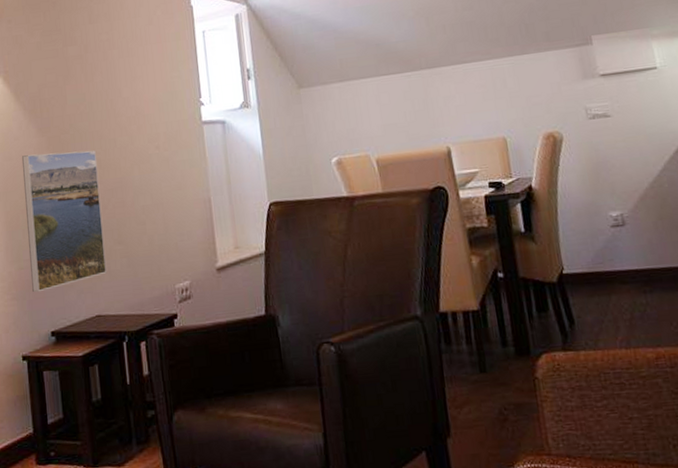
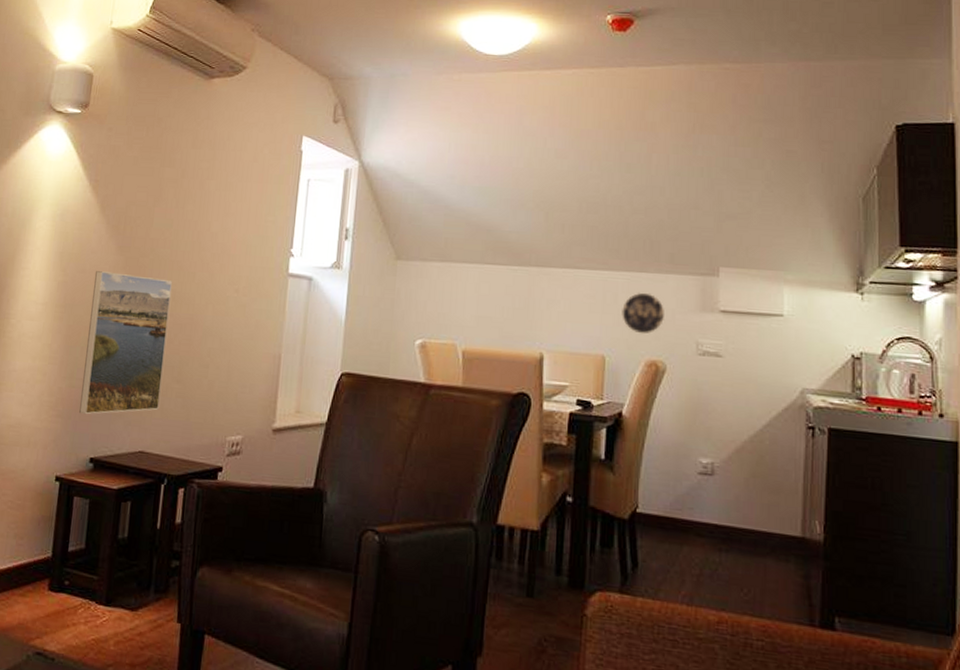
plate: none [512,72,552,111] -> present [622,292,664,334]

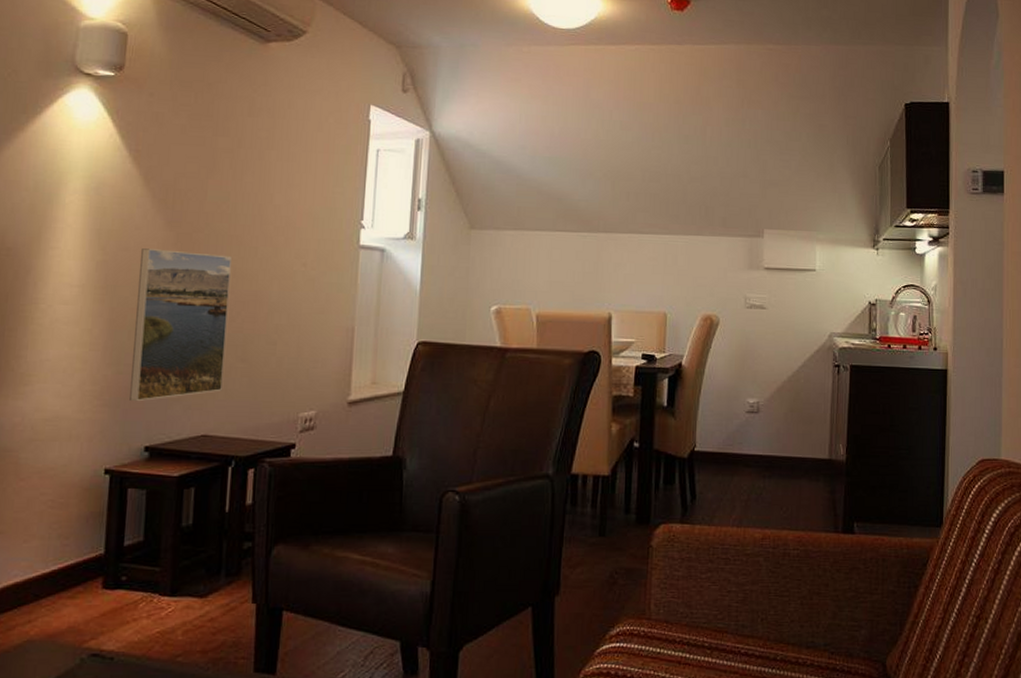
plate: present [622,292,664,334] -> none [681,253,718,292]

